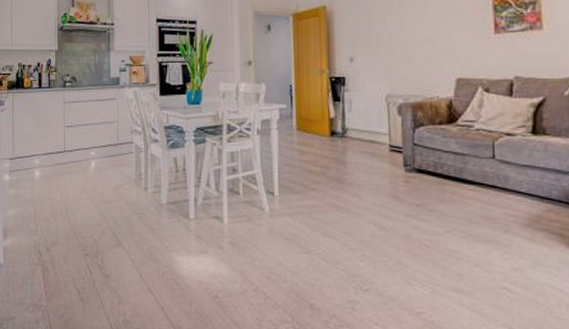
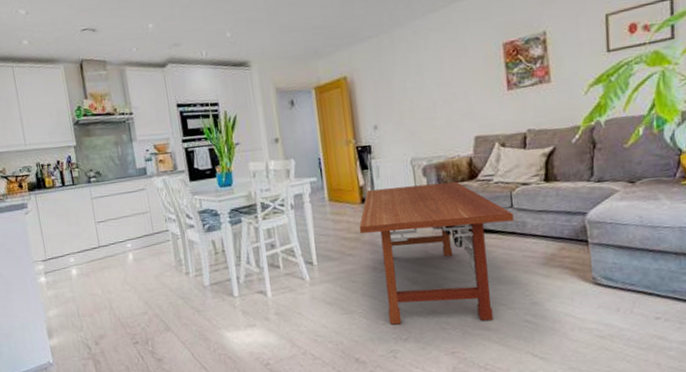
coffee table: none [325,122,495,283] -> present [359,181,514,325]

